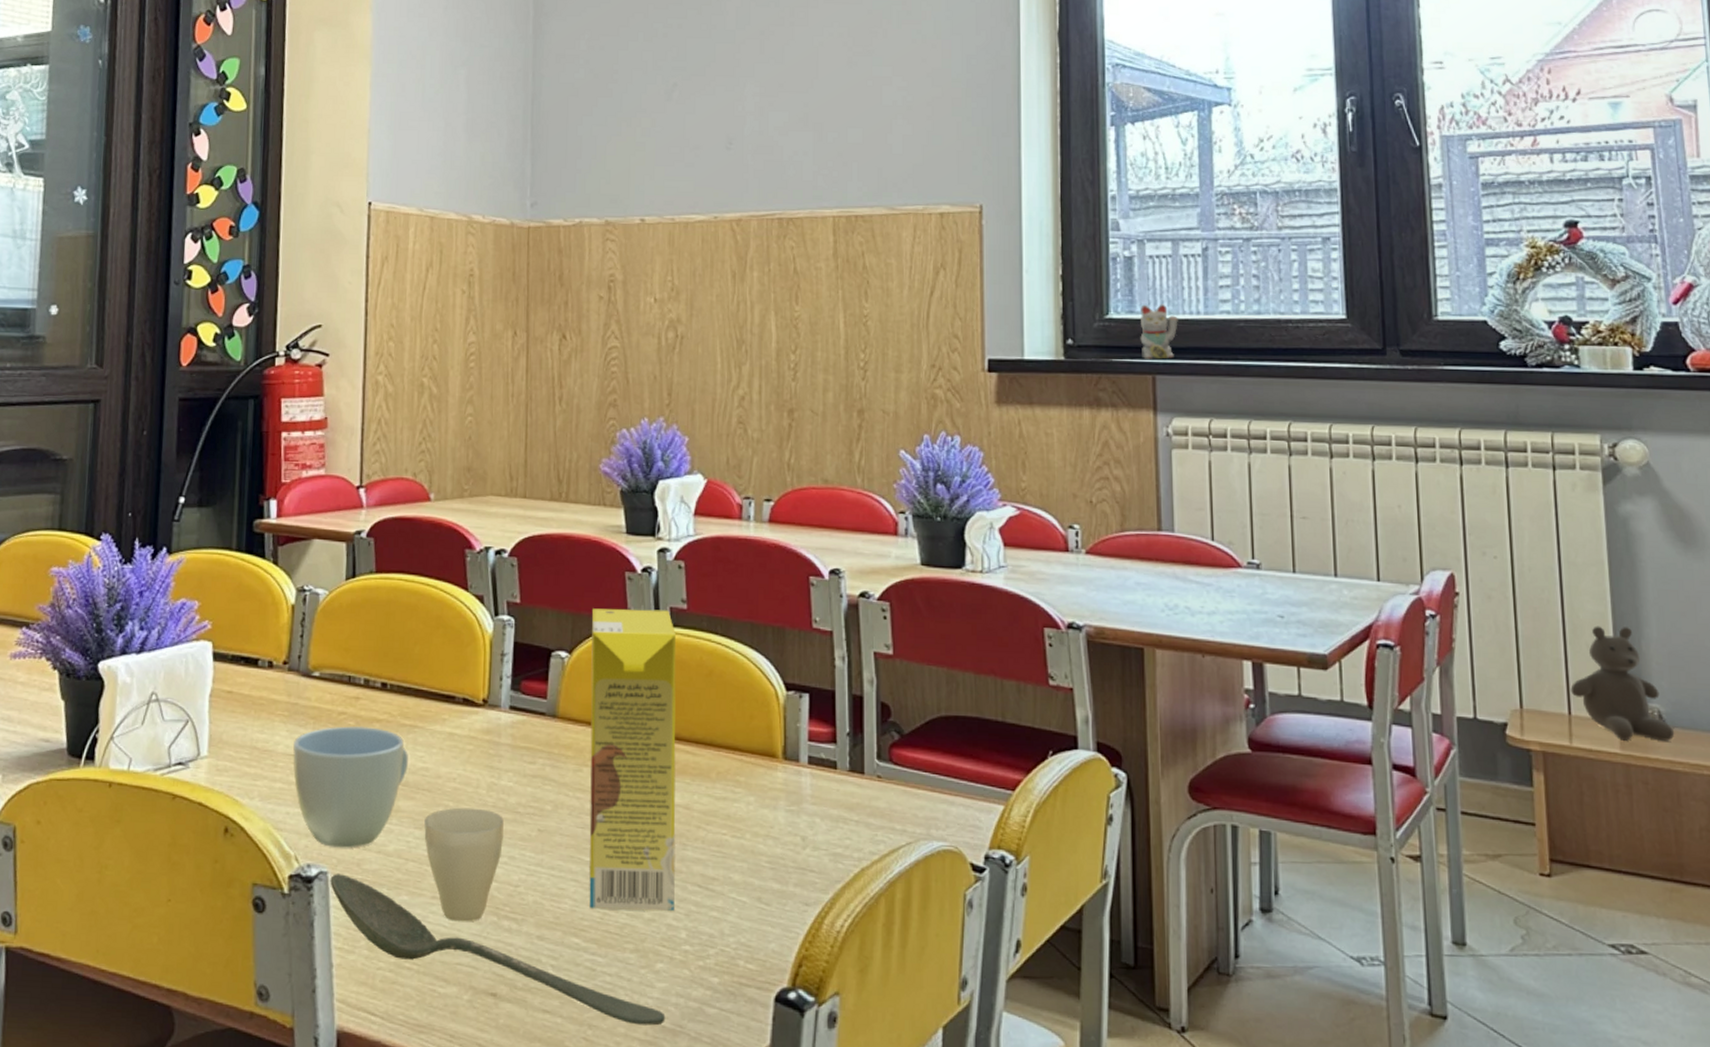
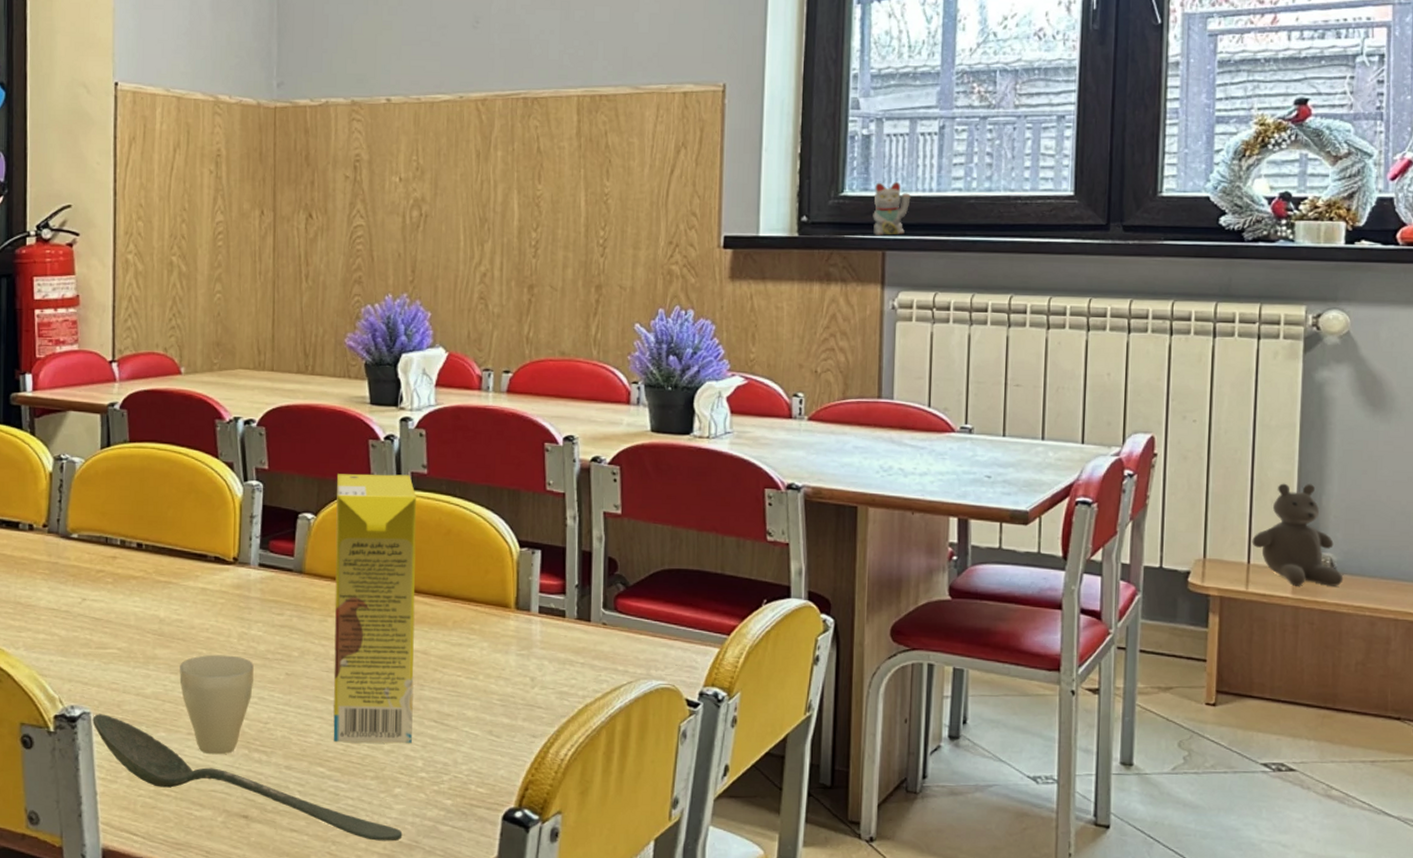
cup: present [293,726,408,848] -> none [55,583,163,691]

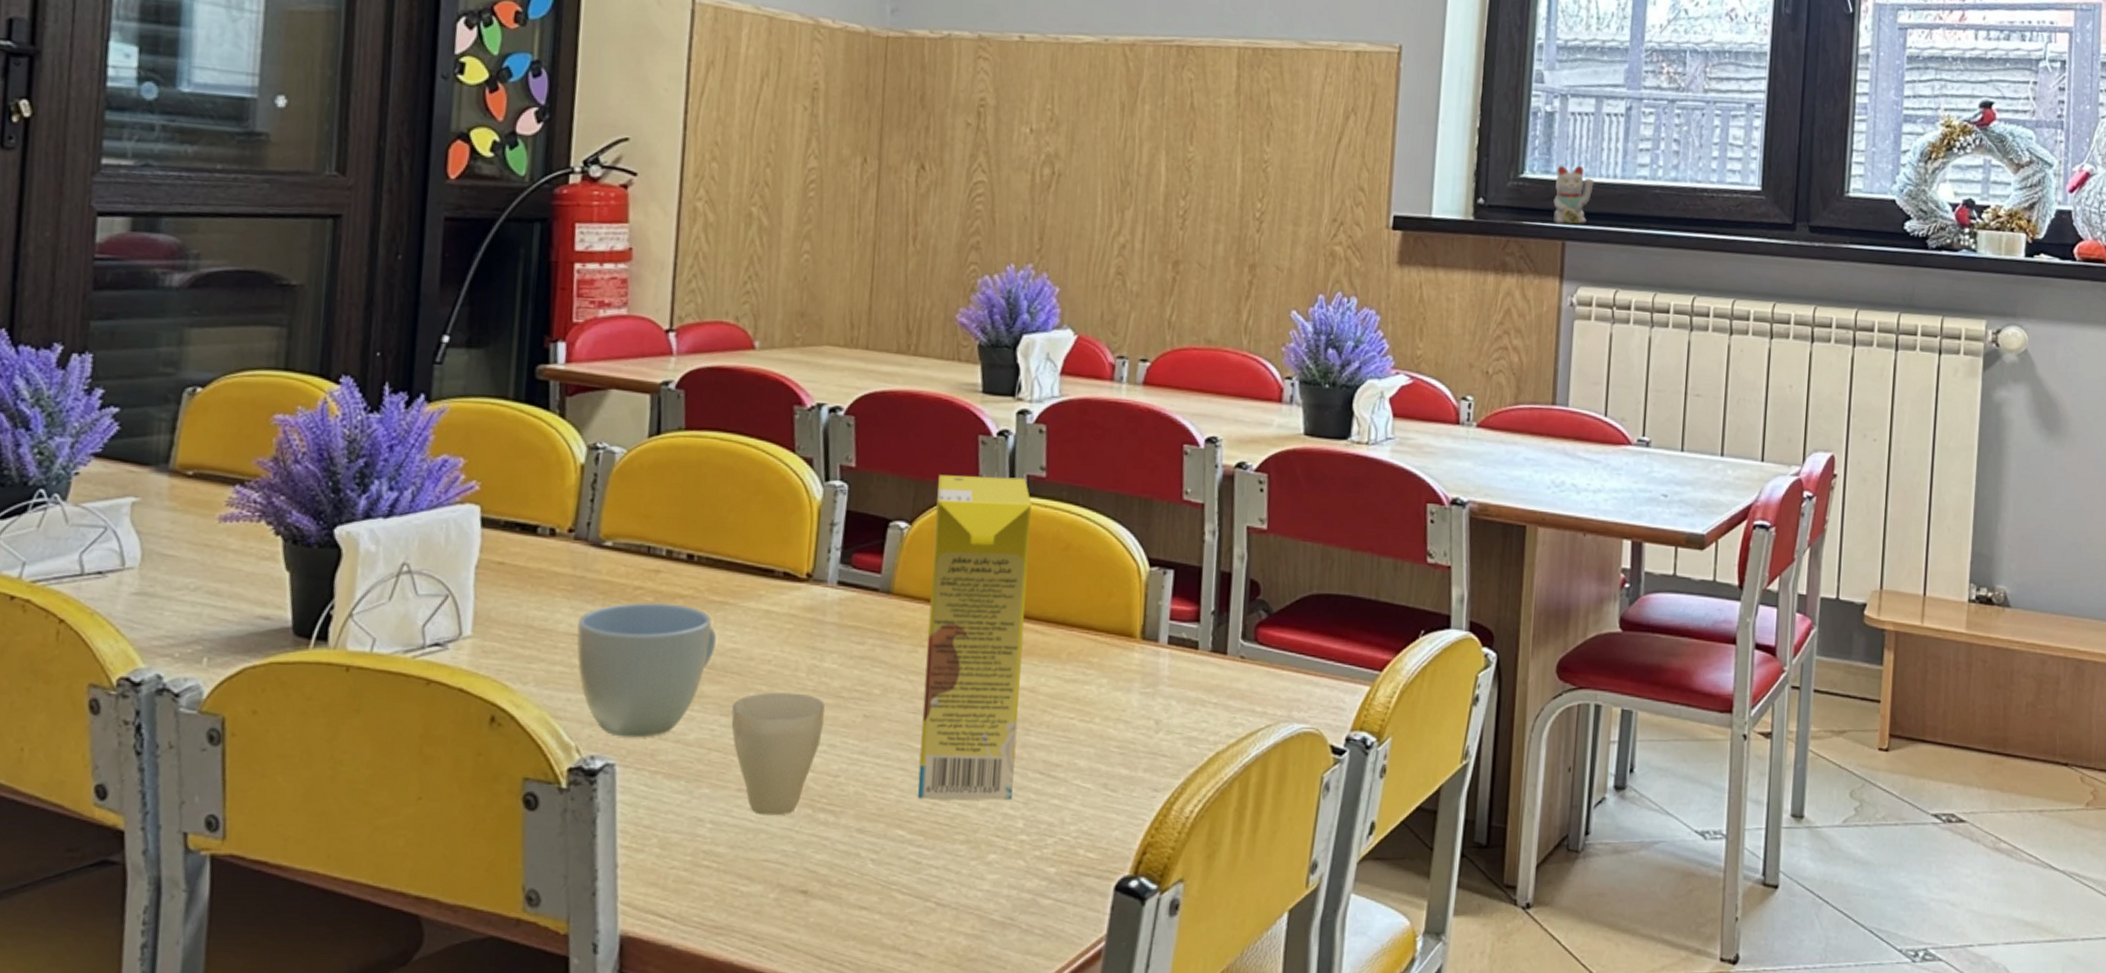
cup: none [55,583,163,691] -> present [577,602,716,738]
spoon: present [92,714,403,842] -> none [617,766,995,919]
stuffed bear: present [1252,483,1344,586] -> none [1928,509,2016,621]

